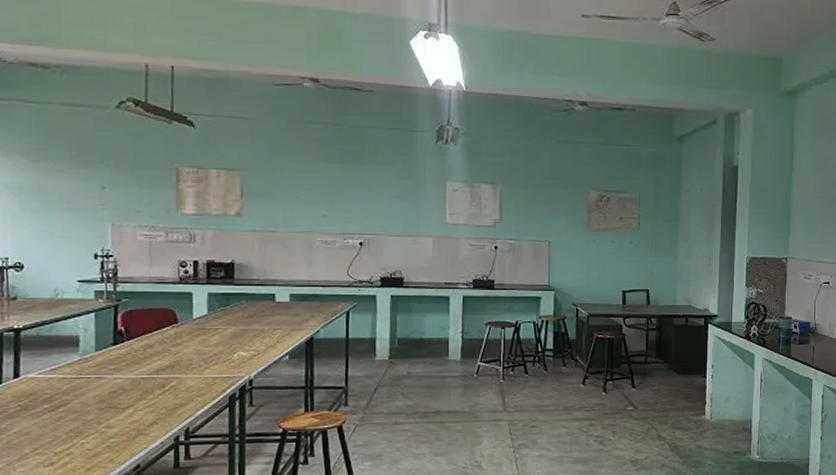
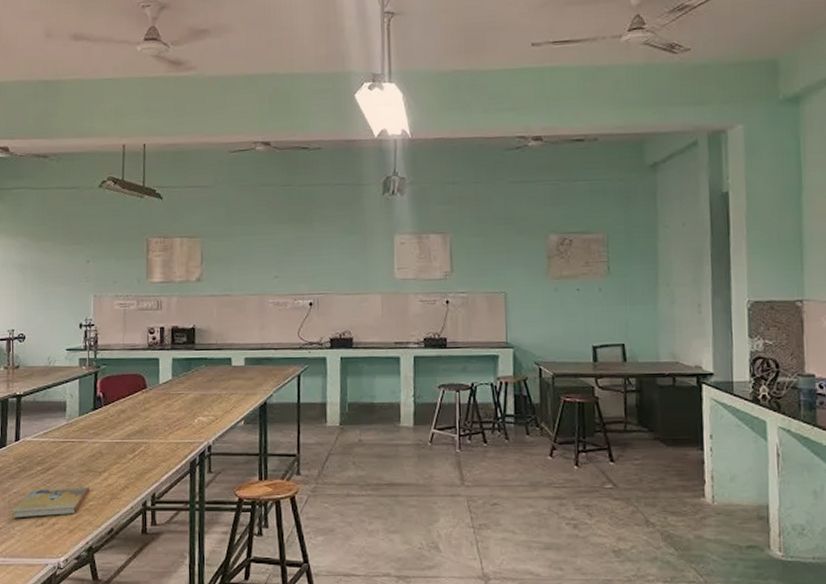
book: none [11,423,110,460] -> present [11,486,89,519]

